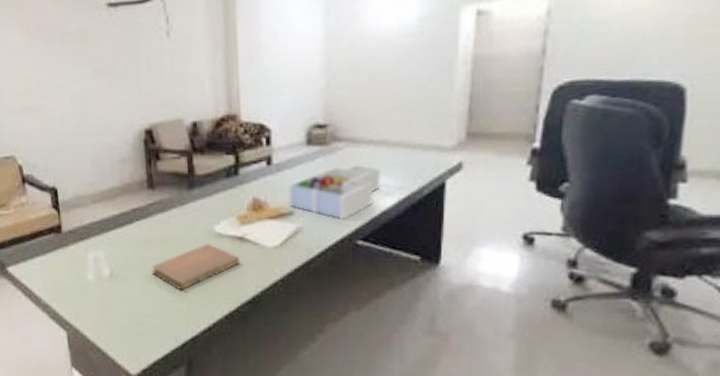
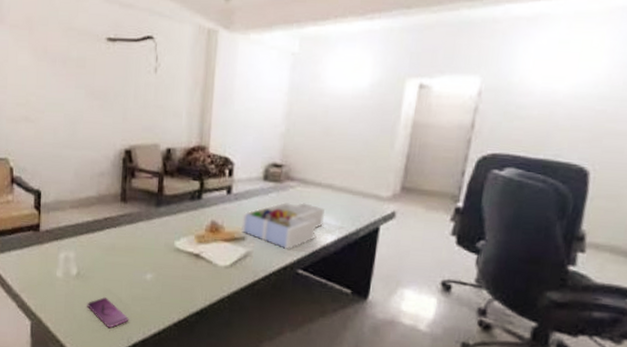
smartphone: none [125,297,174,328] -> present [87,297,129,328]
notebook: present [152,244,240,291] -> none [115,256,193,296]

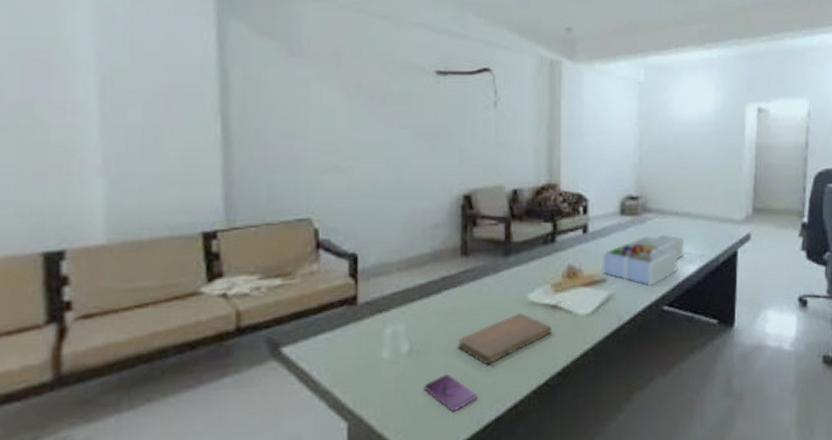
notebook: none [115,256,193,296] -> present [458,313,551,366]

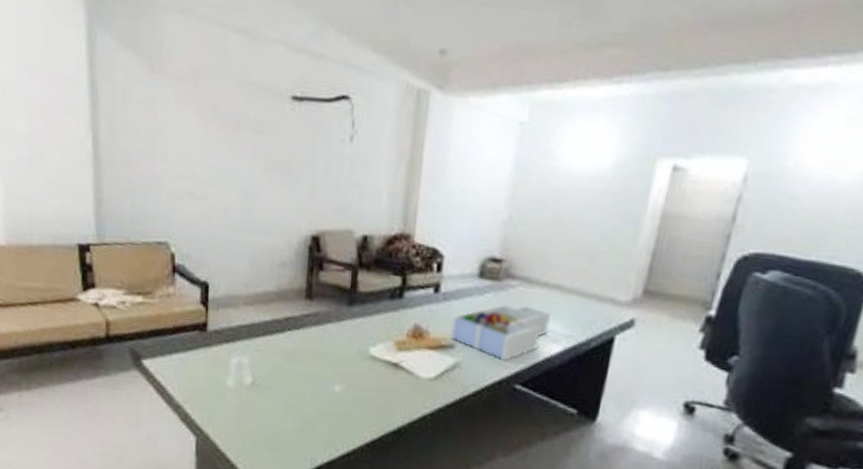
smartphone: present [423,374,478,411] -> none [263,411,313,447]
notebook: present [458,313,551,366] -> none [297,365,391,411]

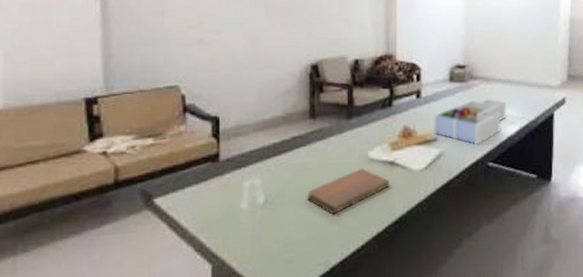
notebook: none [297,365,391,411] -> present [307,169,389,215]

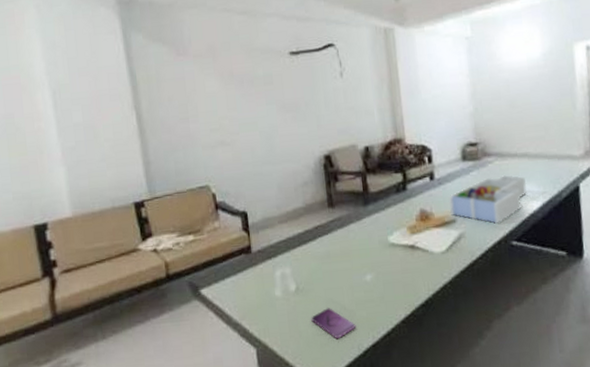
smartphone: none [277,222,325,255] -> present [311,308,356,338]
notebook: present [307,169,389,215] -> none [334,254,412,300]

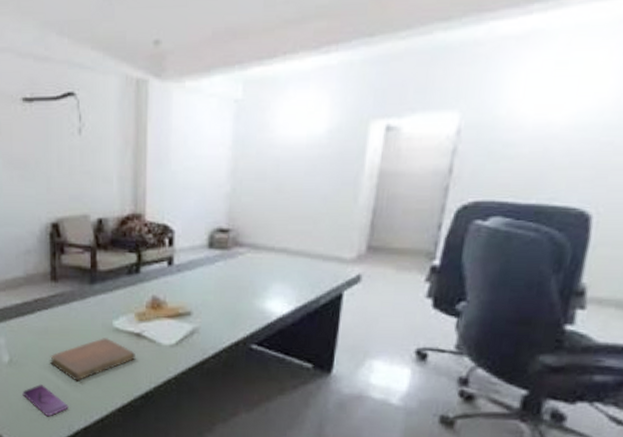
notebook: none [334,254,412,300] -> present [50,338,135,382]
desk organizer: present [448,175,527,225] -> none [185,270,280,324]

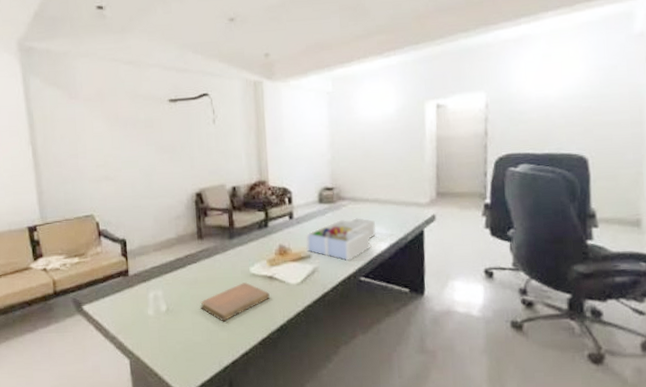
smartphone: present [22,385,69,416] -> none [179,328,218,355]
desk organizer: none [185,270,280,324] -> present [304,218,376,262]

